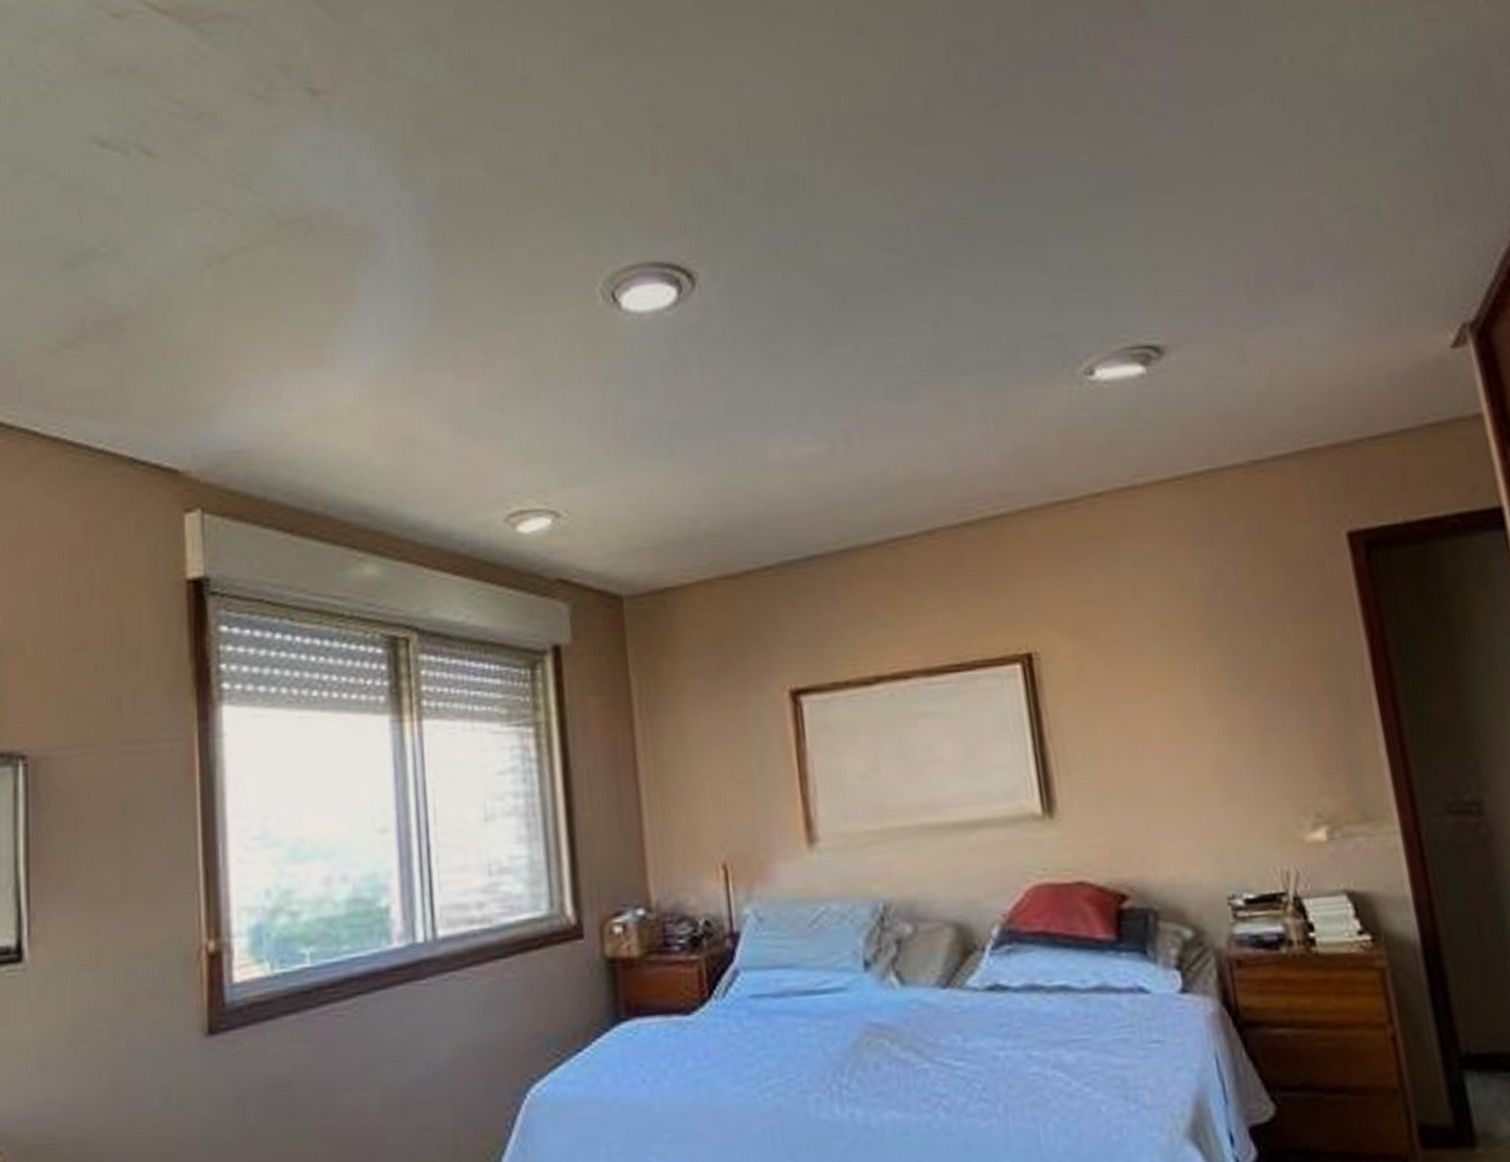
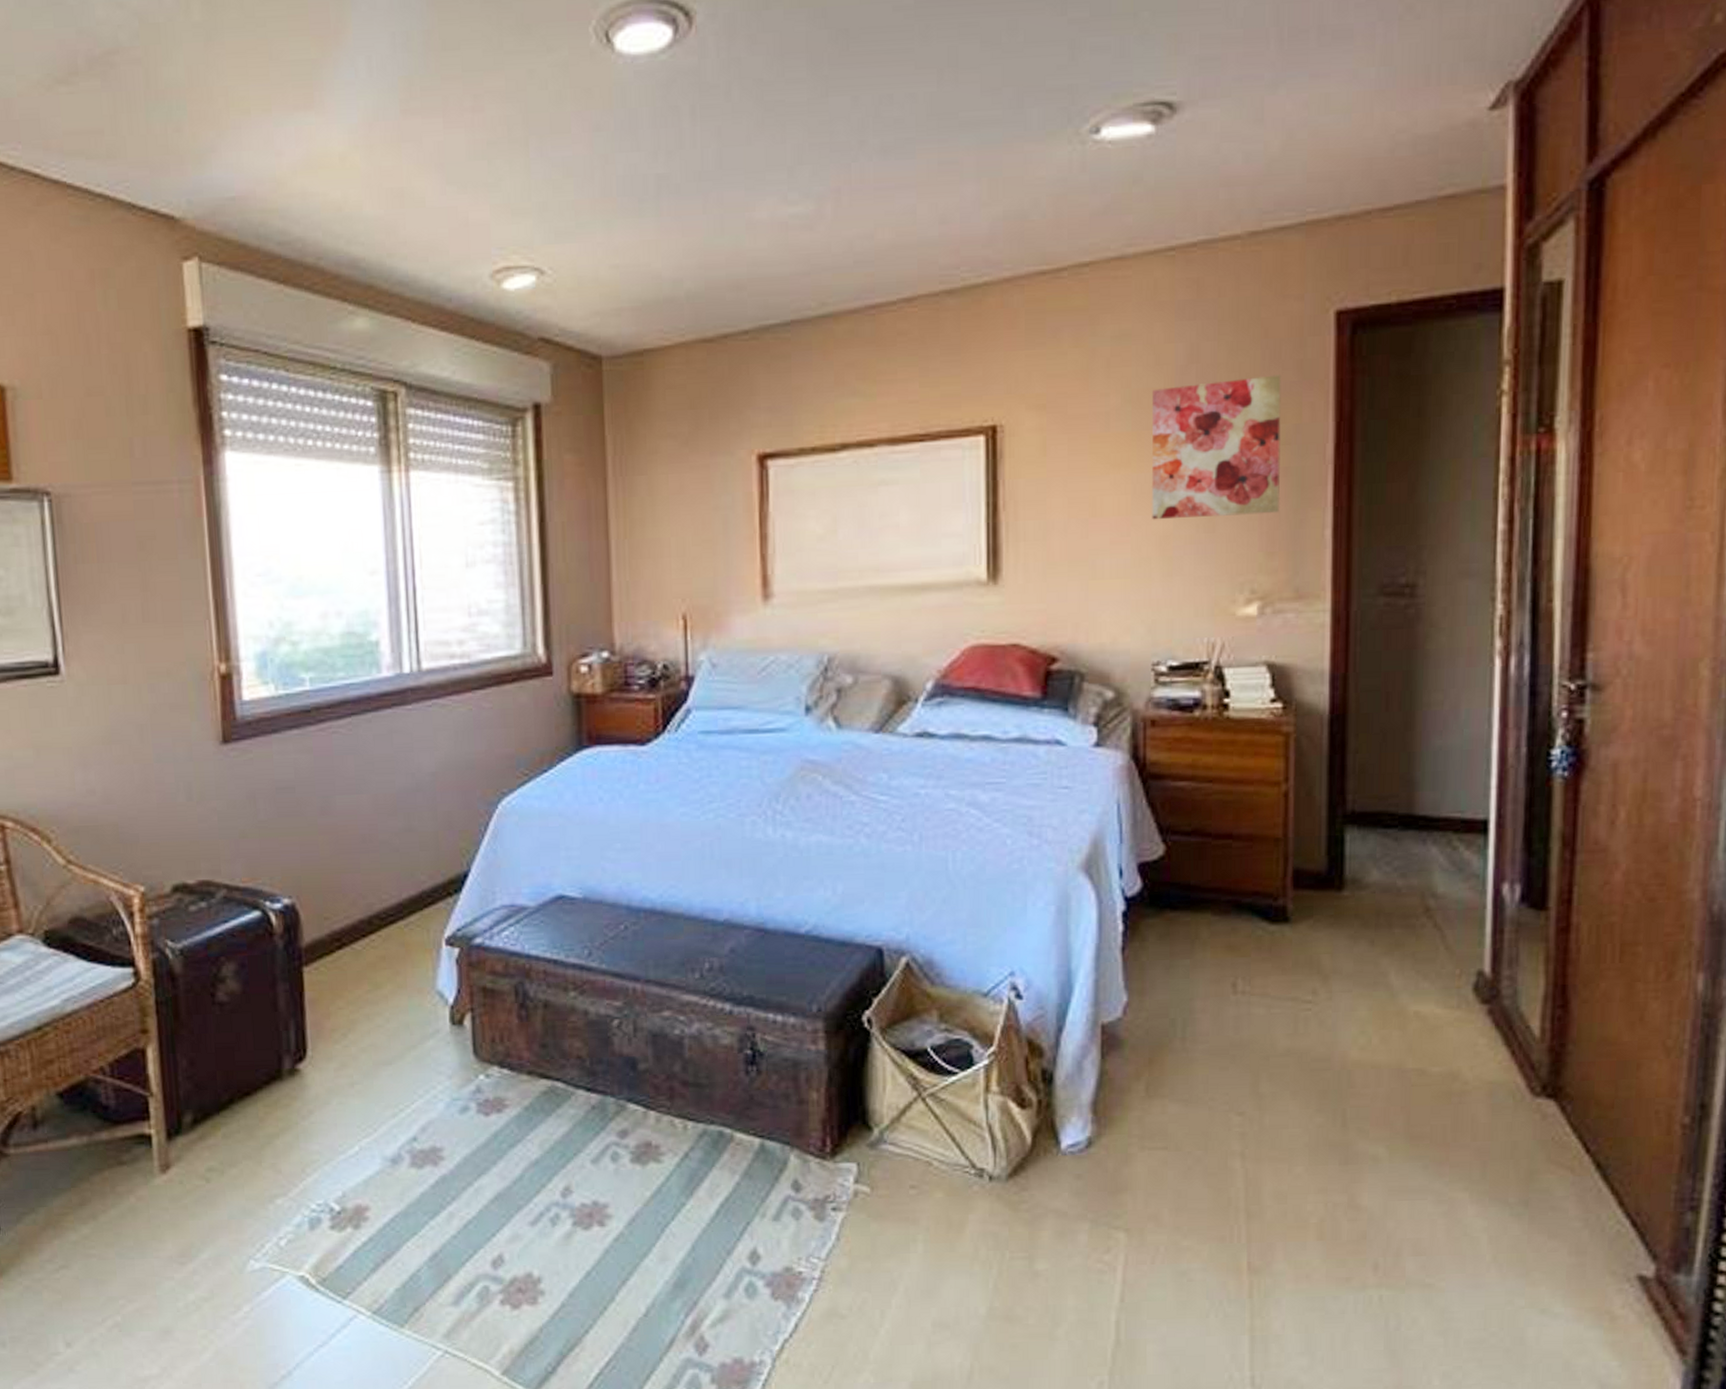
wall art: none [1182,595,1330,745] -> present [1151,375,1281,520]

